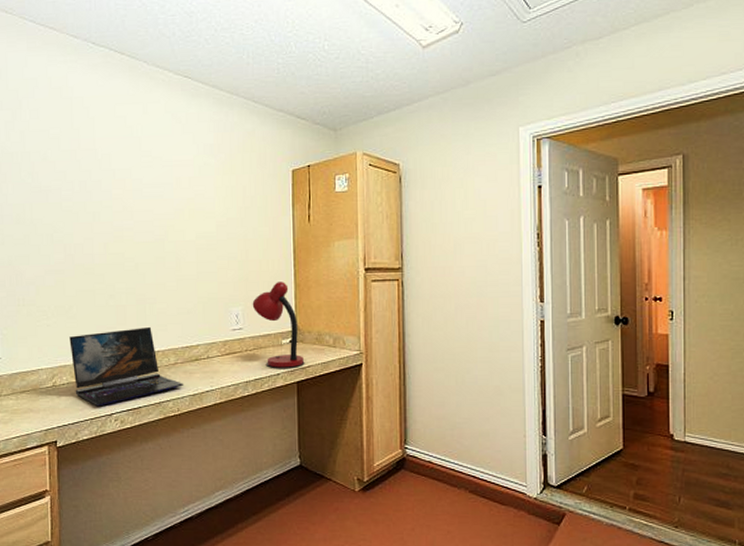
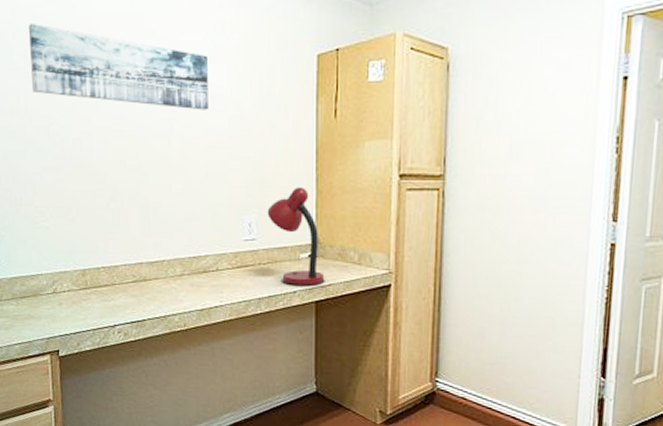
wall art: none [36,144,199,218] -> present [29,23,208,110]
laptop: present [69,326,184,407] -> none [69,233,191,317]

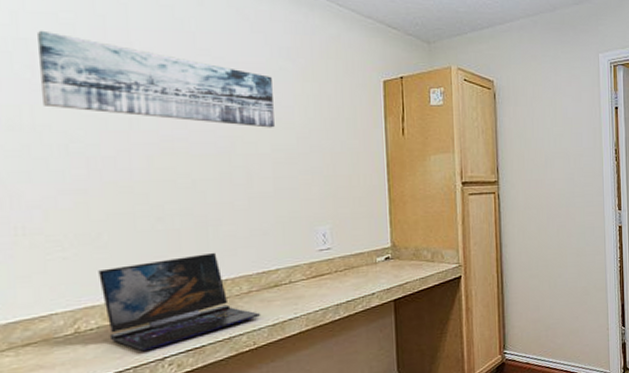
laptop: none [69,233,191,317] -> present [98,252,261,352]
desk lamp: present [267,187,325,287] -> none [341,197,402,289]

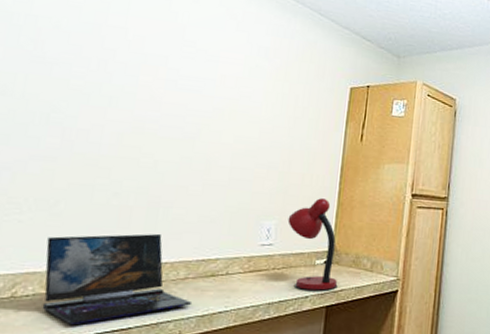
wall art: present [37,30,275,128] -> none [36,9,247,120]
desk lamp: none [341,197,402,289] -> present [287,198,338,292]

